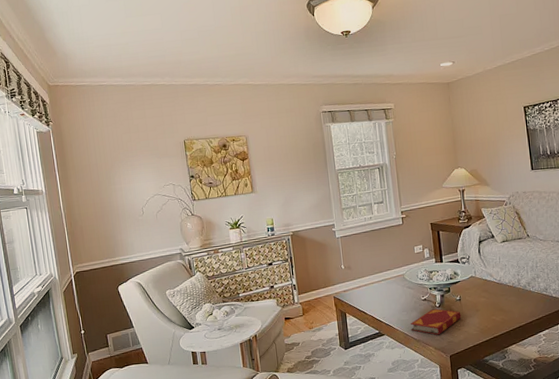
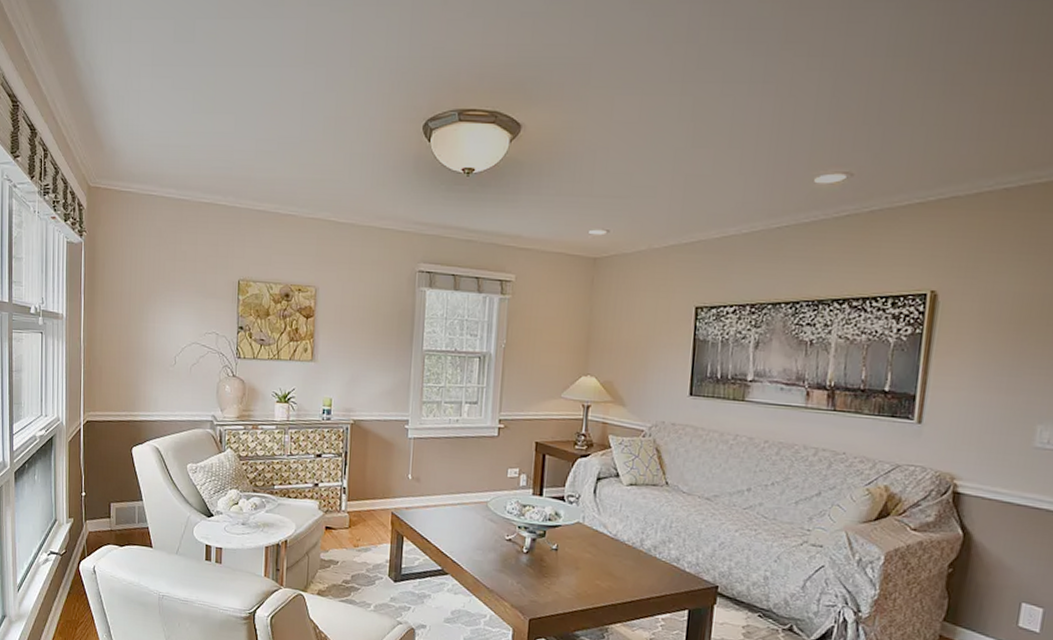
hardback book: present [410,308,461,335] -> none [483,553,555,590]

